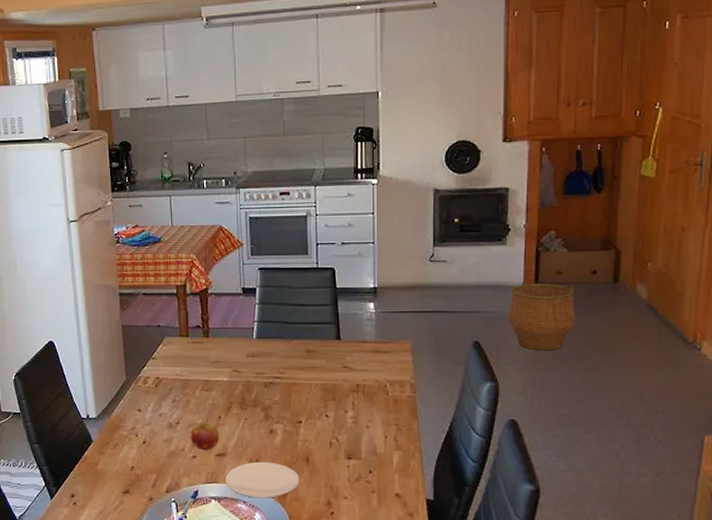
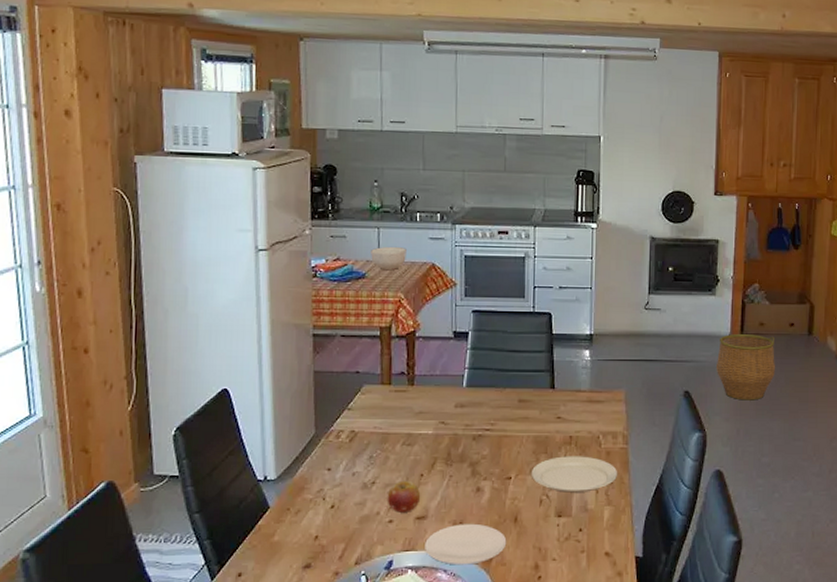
bowl: none [165,212,196,235] -> present [371,246,406,271]
plate: none [320,403,407,437] -> present [531,456,618,493]

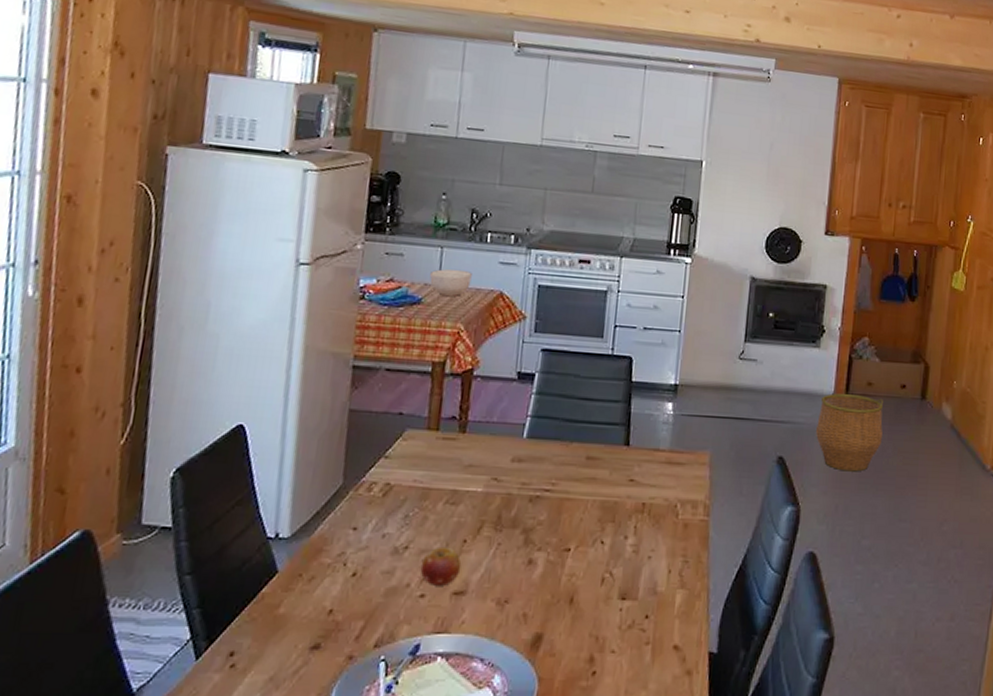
plate: present [425,523,507,565] -> none [460,603,559,654]
plate: present [531,456,618,493] -> none [593,526,696,571]

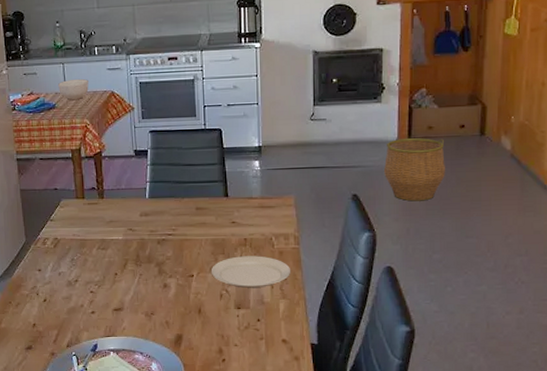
fruit: present [420,546,462,586] -> none [88,278,117,305]
plate: none [593,526,696,571] -> present [211,256,291,288]

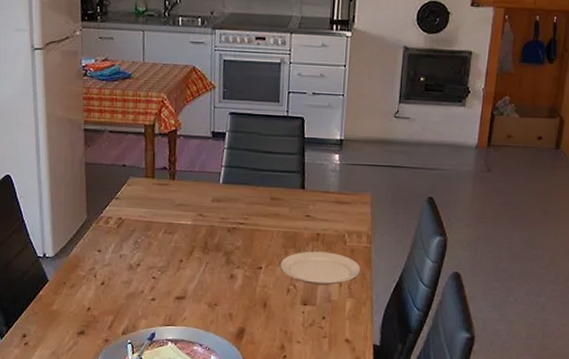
bowl: present [58,78,89,101] -> none [136,48,169,72]
basket: present [383,138,446,202] -> none [460,145,521,209]

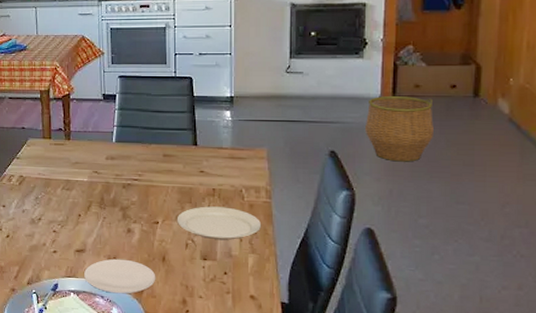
plate: none [183,305,257,342] -> present [84,258,156,294]
basket: none [460,145,521,209] -> present [364,96,435,162]

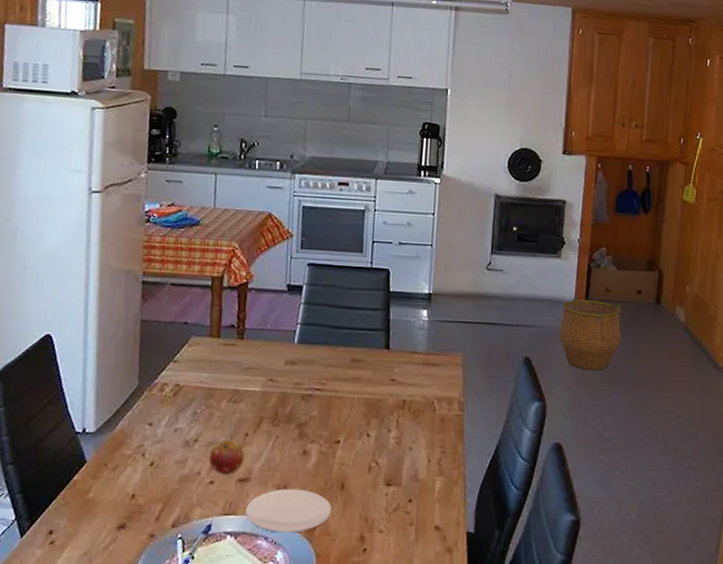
fruit: none [51,219,79,246] -> present [209,439,245,474]
plate: present [176,206,262,240] -> none [360,421,452,461]

